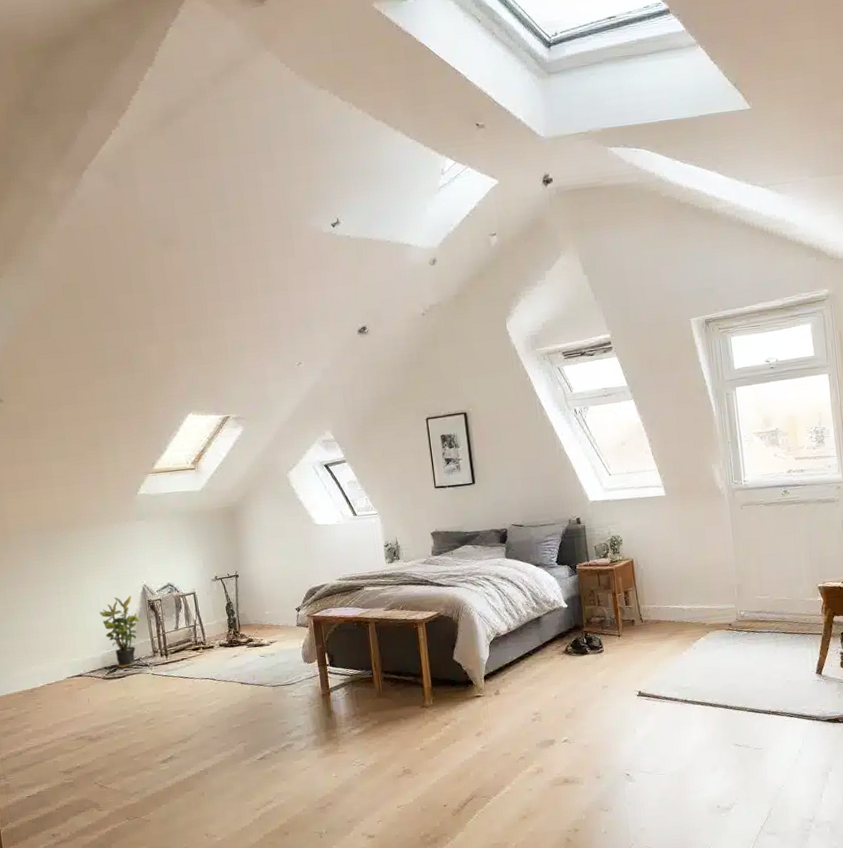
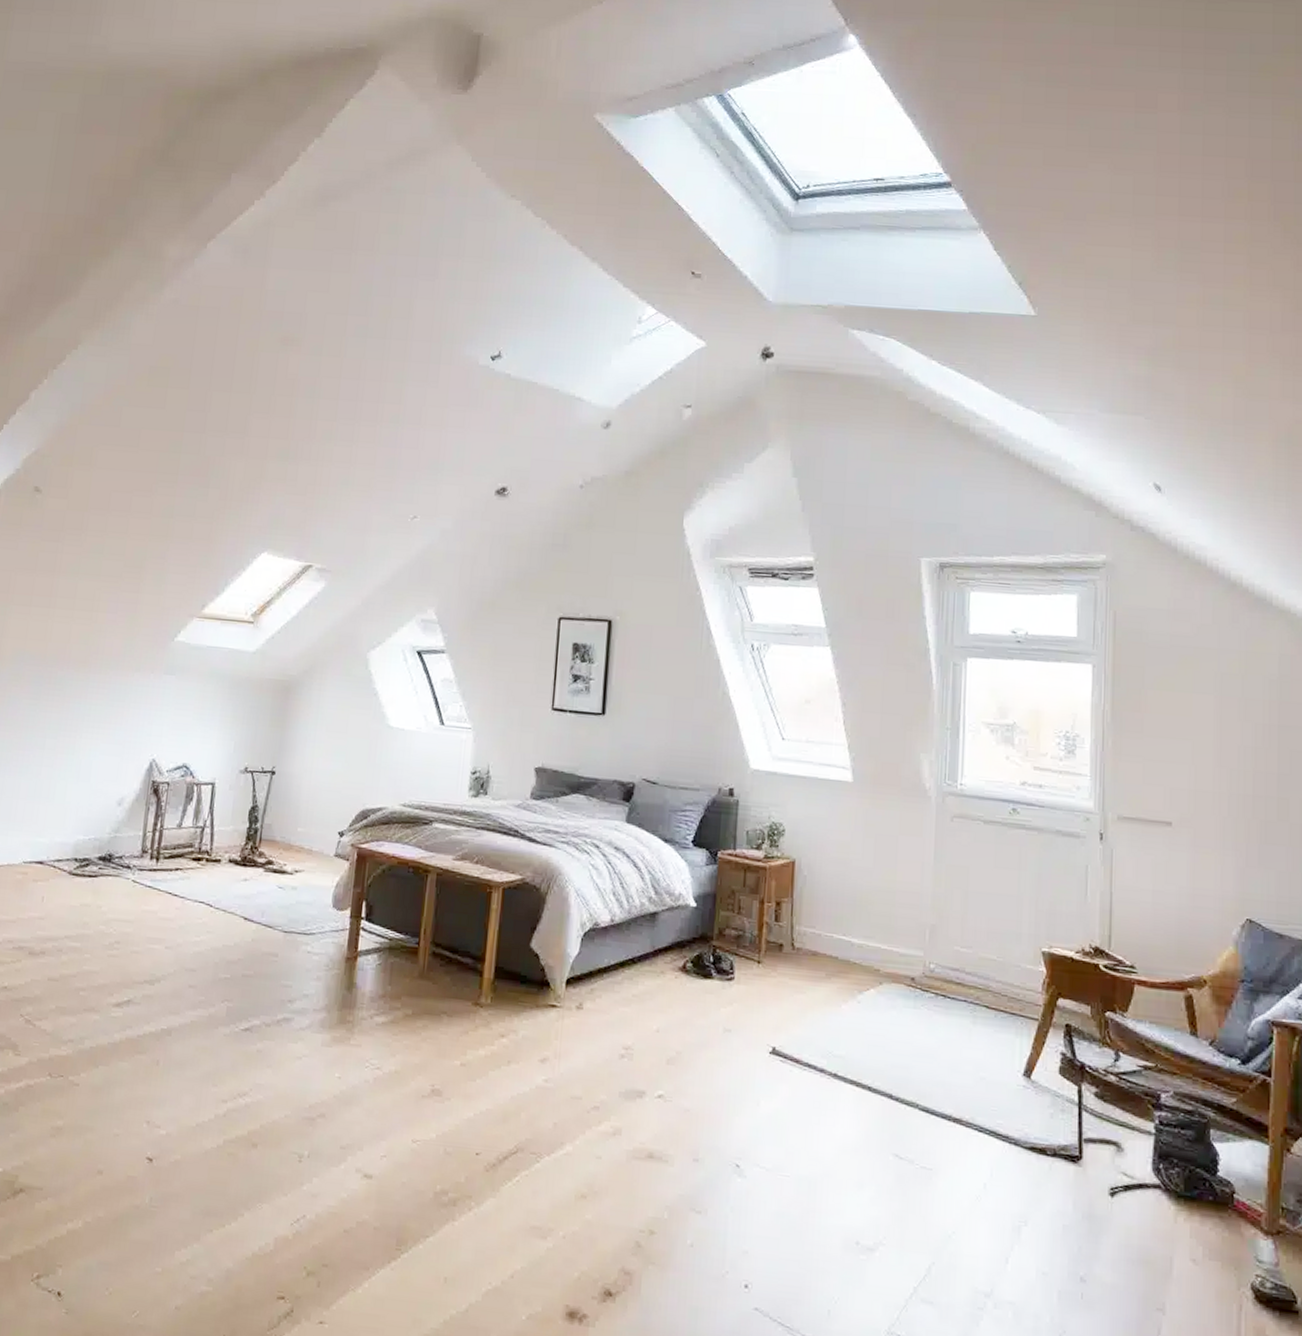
potted plant: present [99,595,140,668] -> none [87,768,136,865]

